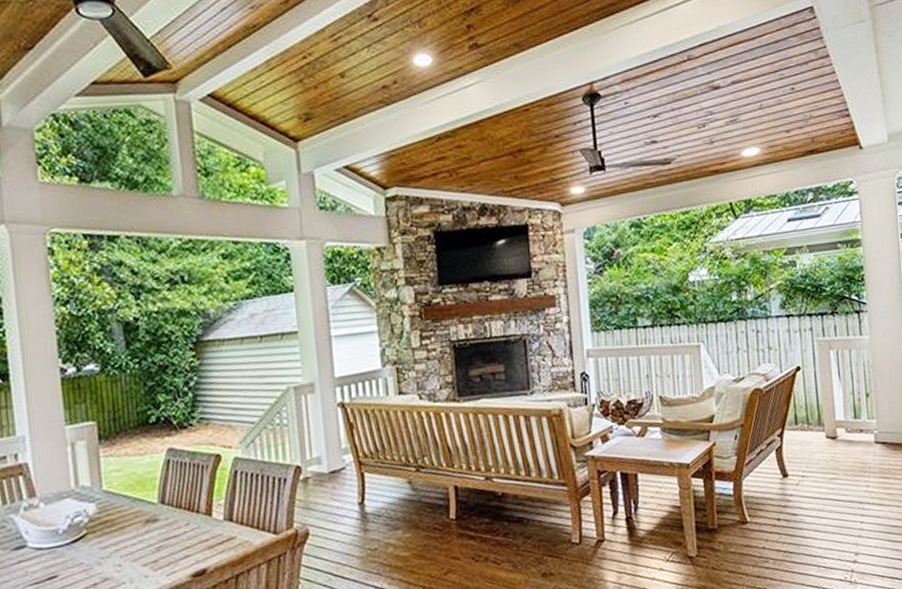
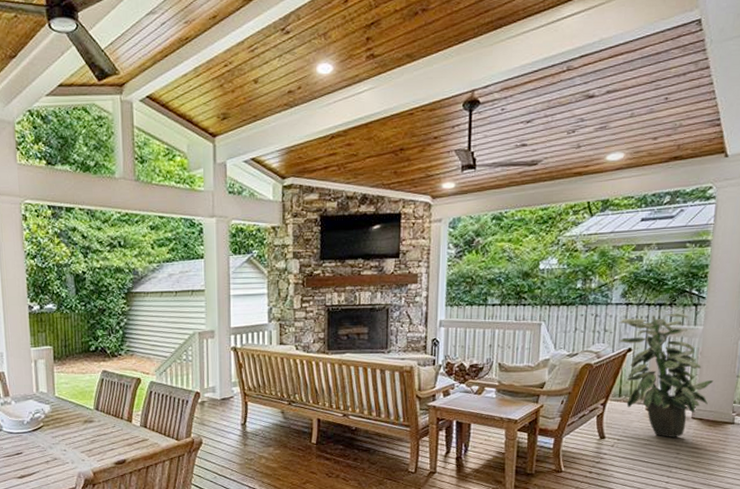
indoor plant: none [781,322,890,468] -> present [618,313,714,437]

